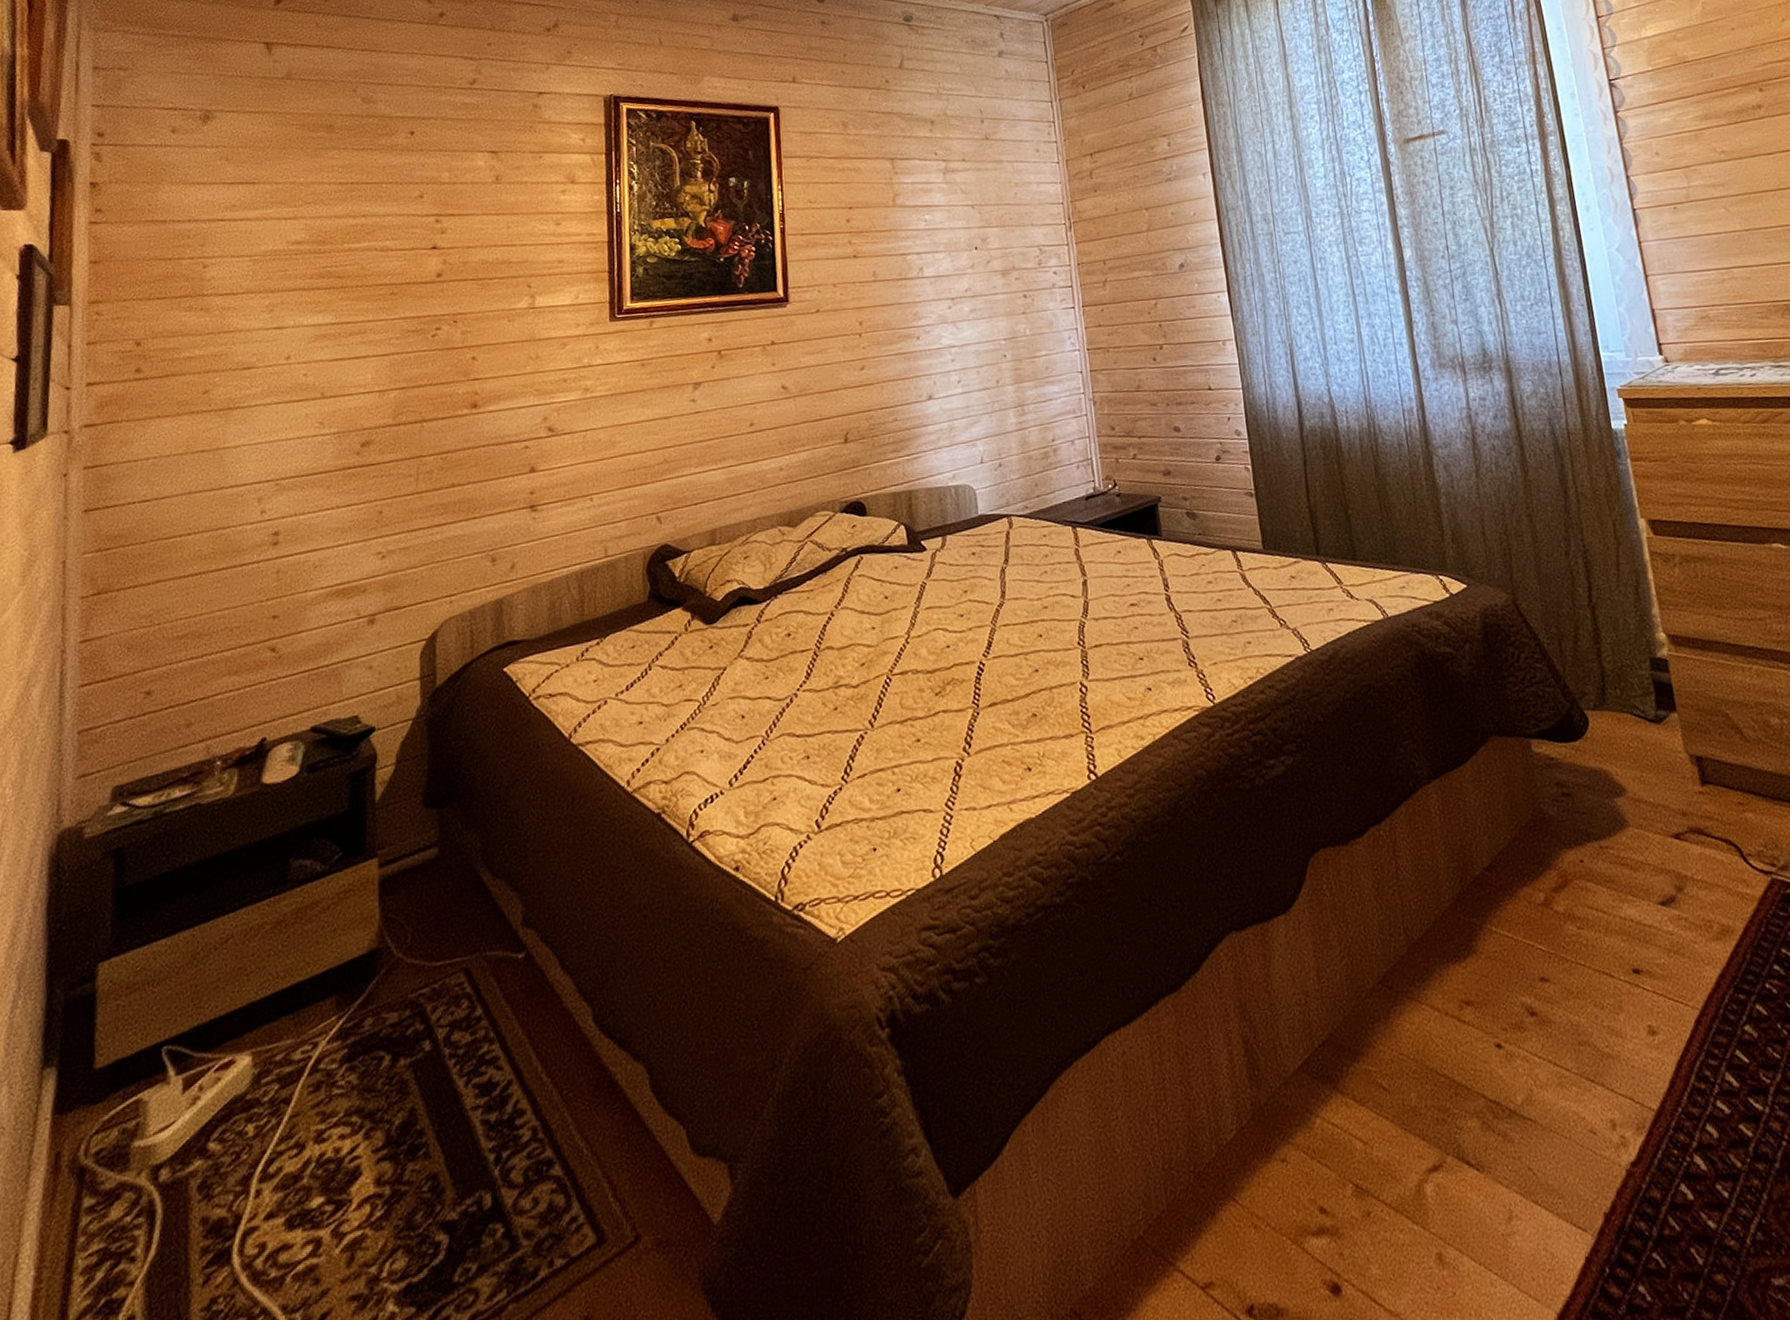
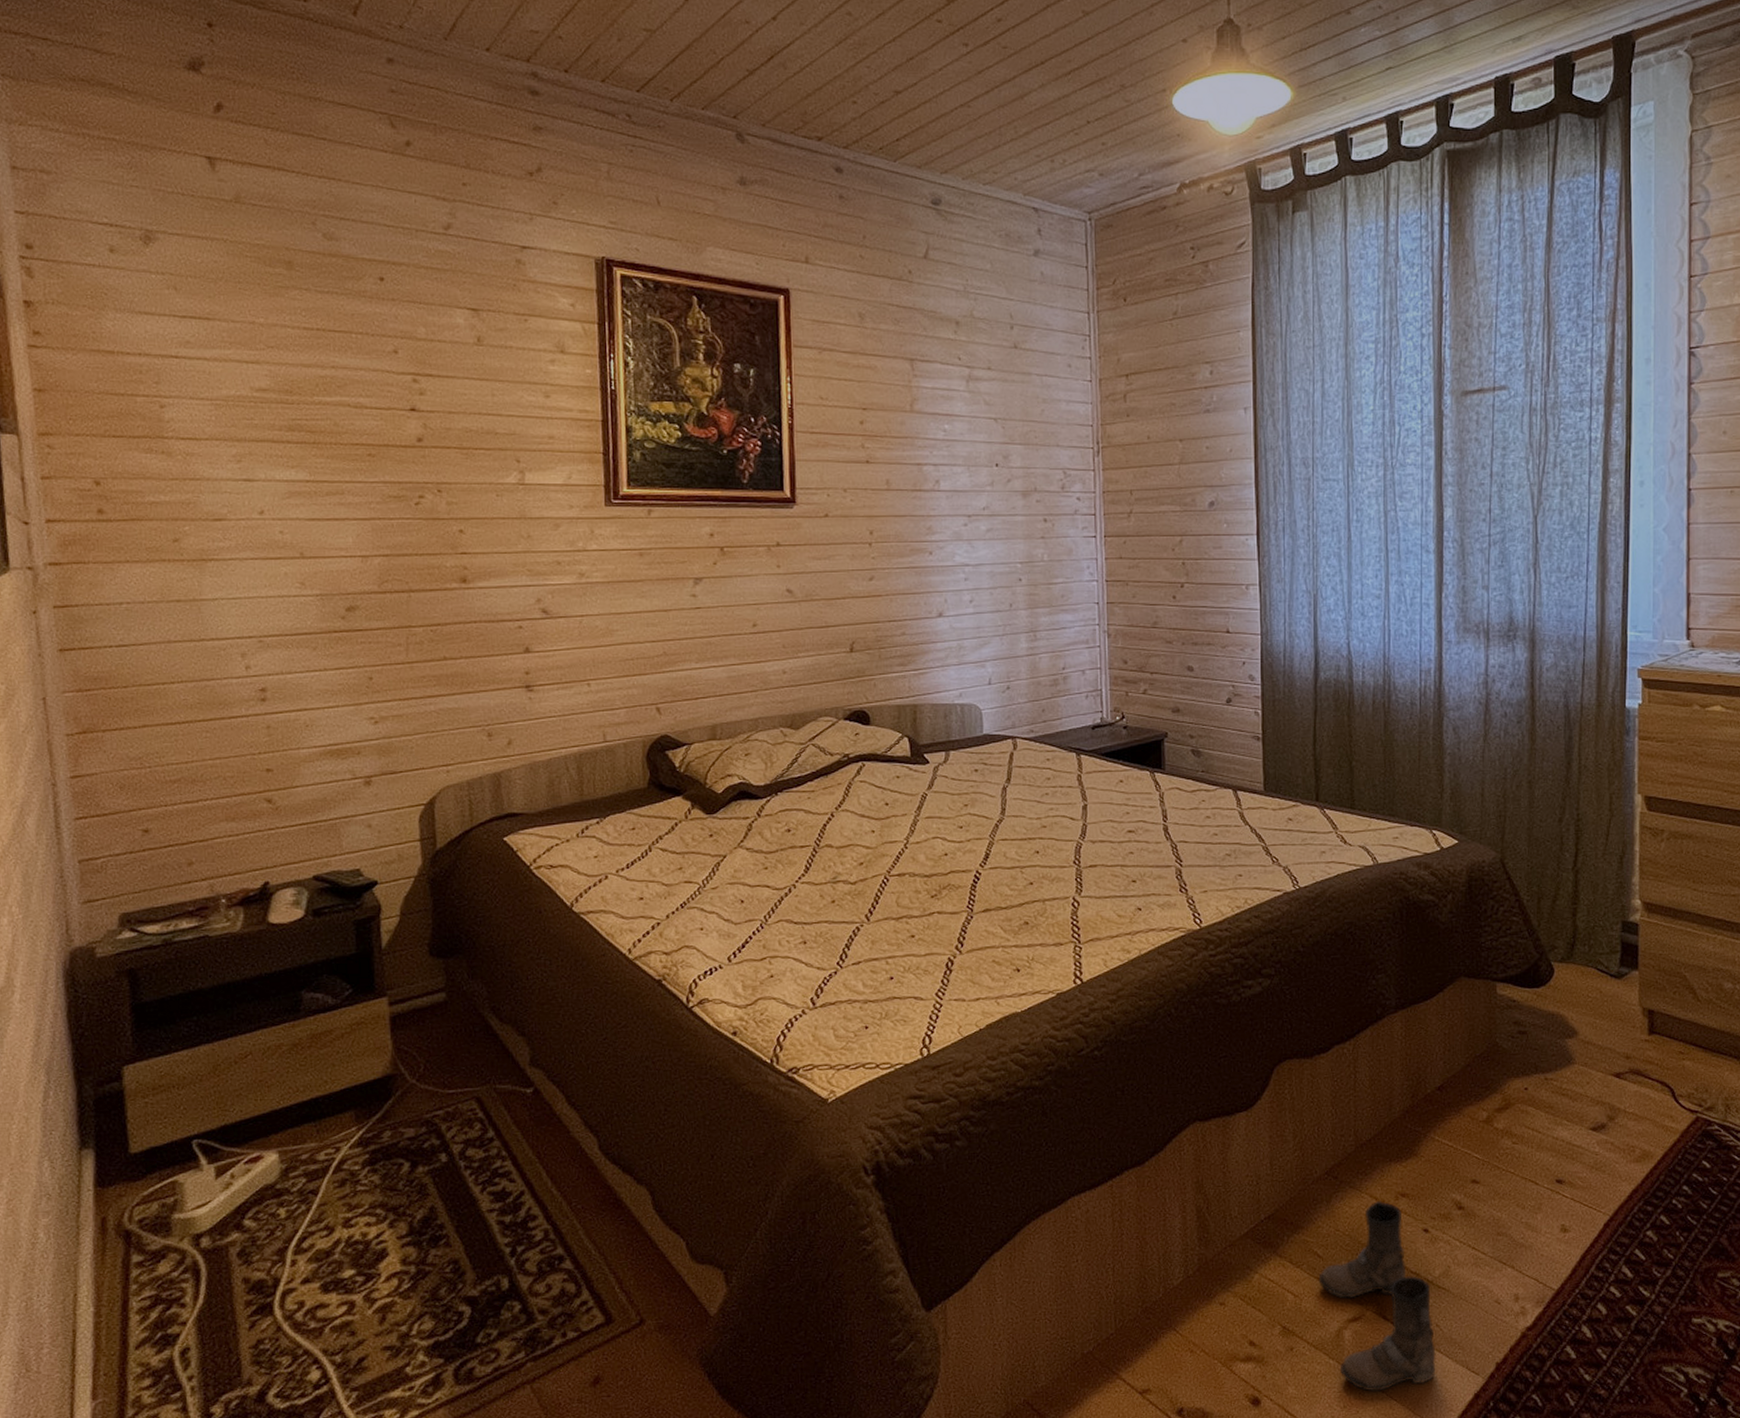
boots: none [1387,1013,1537,1265] -> present [1318,1201,1436,1392]

